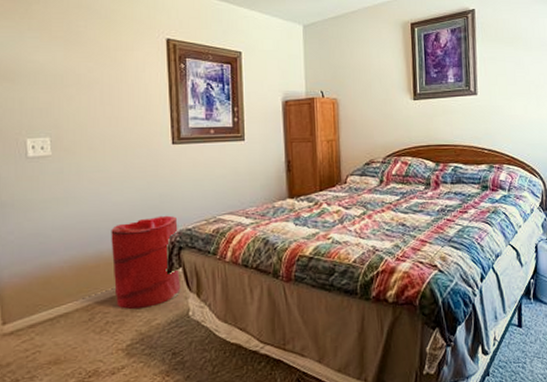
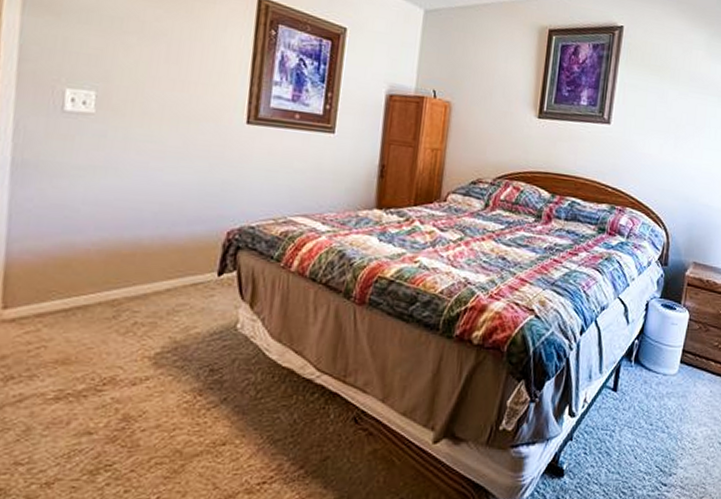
laundry hamper: present [111,215,181,310] -> none [150,206,240,313]

